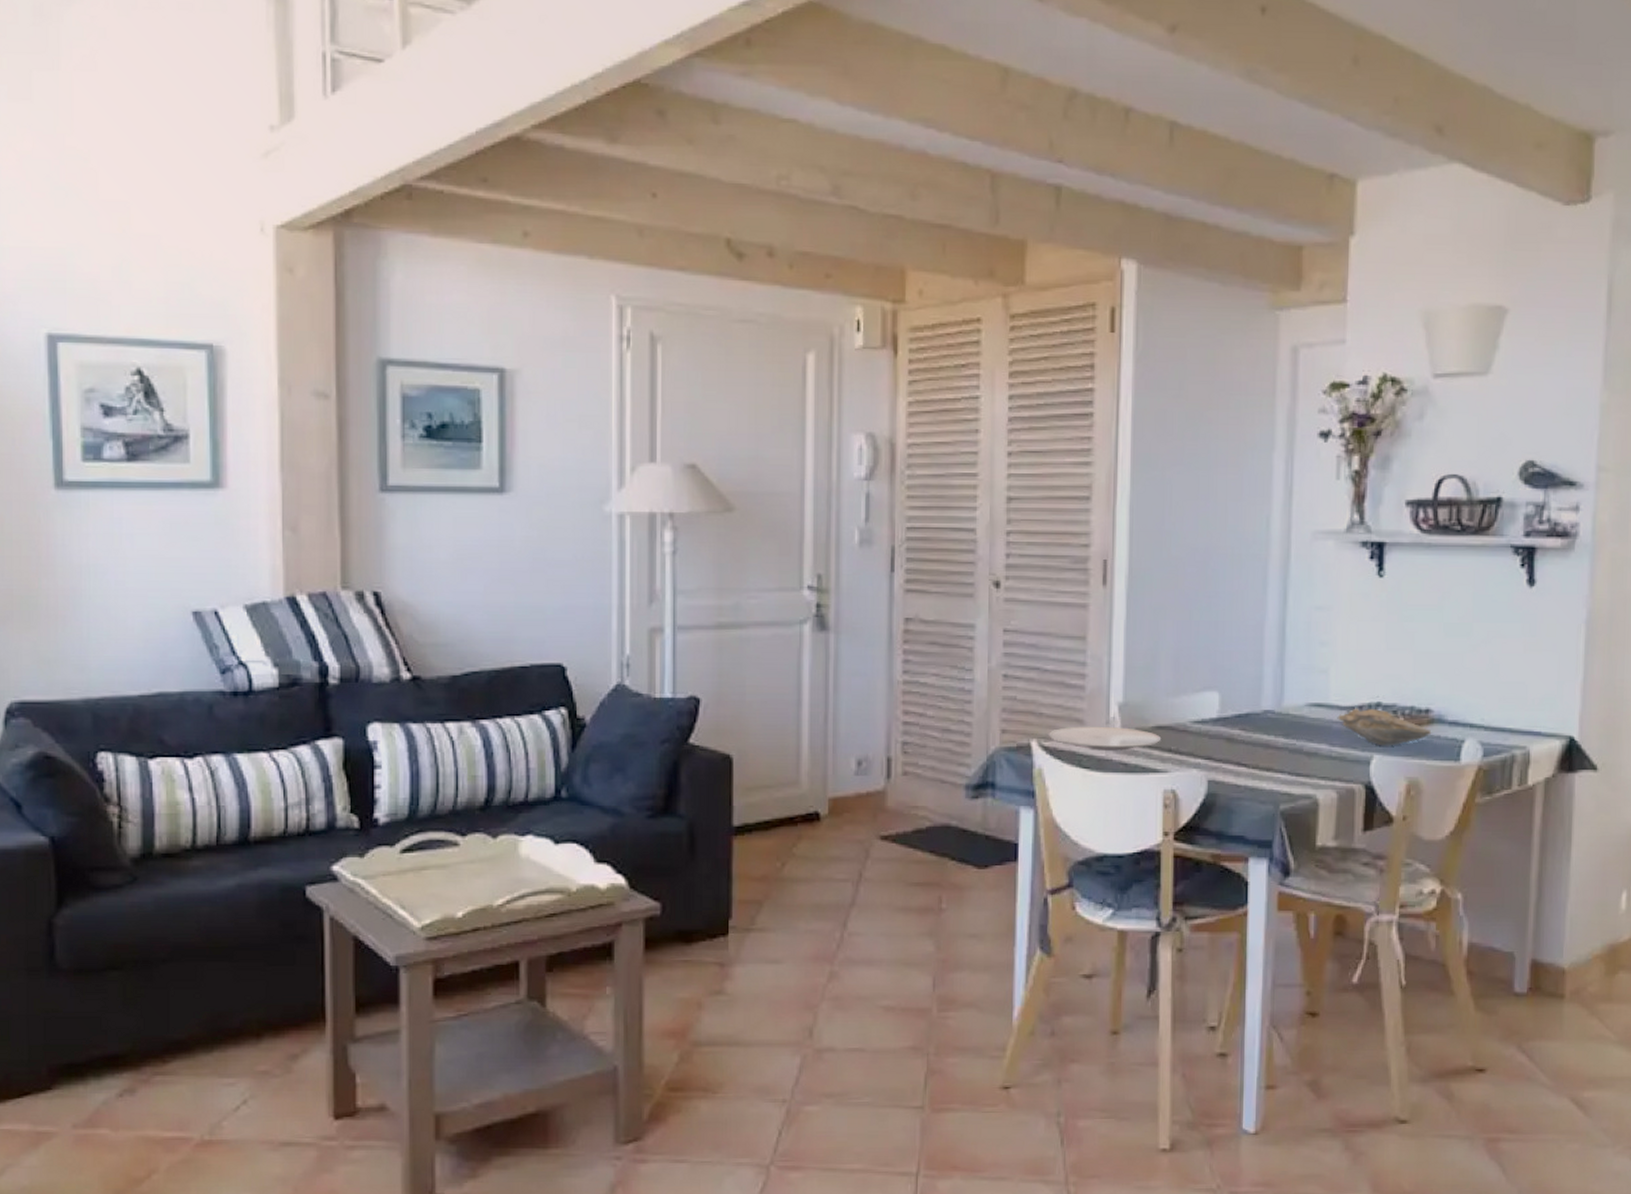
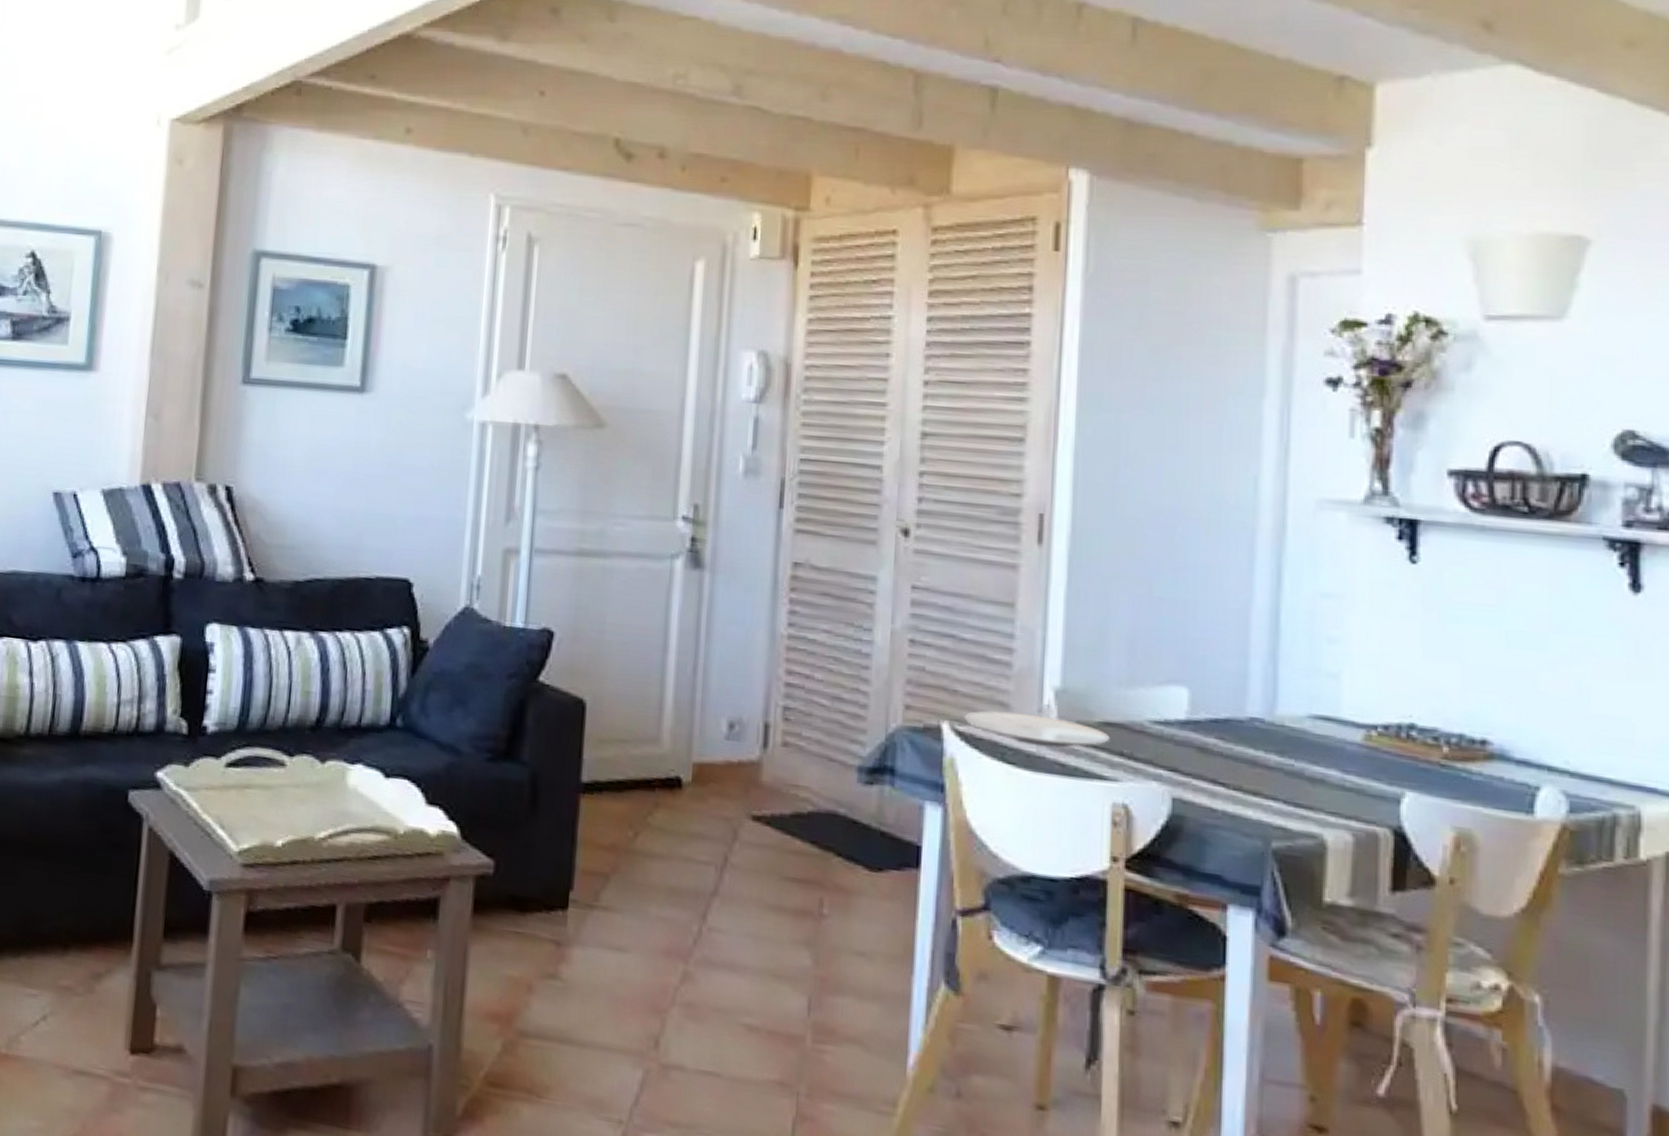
seashell: present [1337,708,1432,746] -> none [1352,727,1491,783]

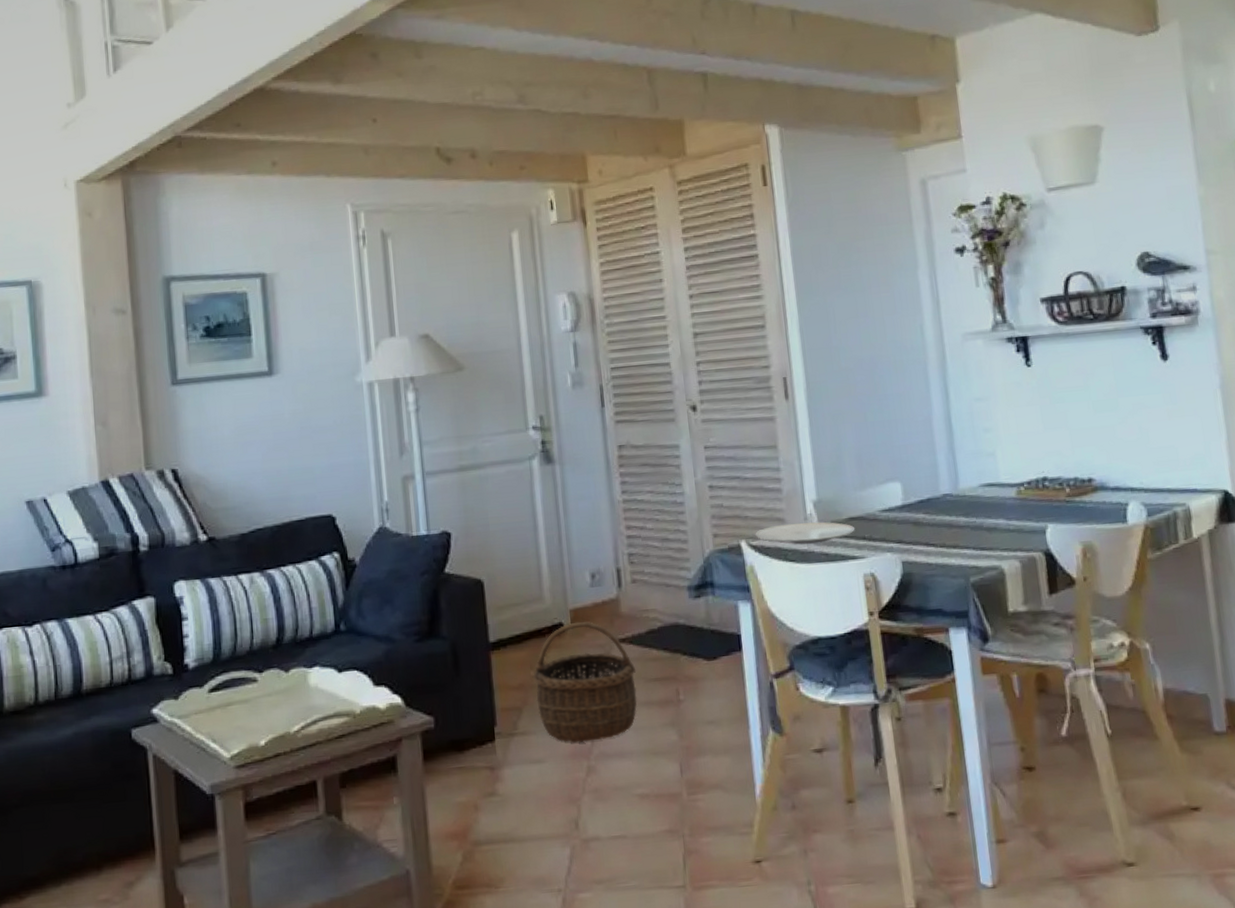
wicker basket: none [629,780,770,942] -> present [533,622,637,743]

